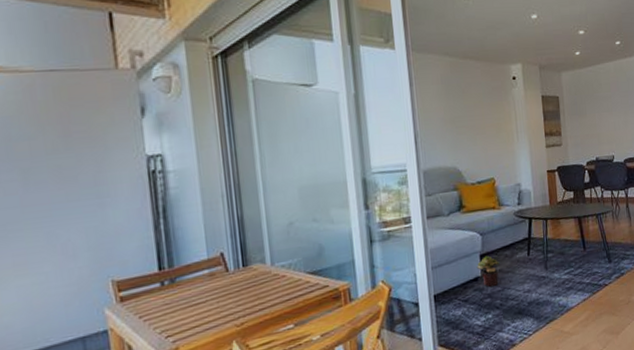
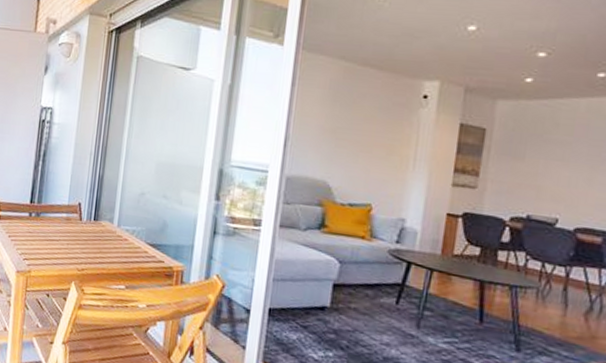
potted plant: present [476,255,500,287] -> none [326,287,356,324]

